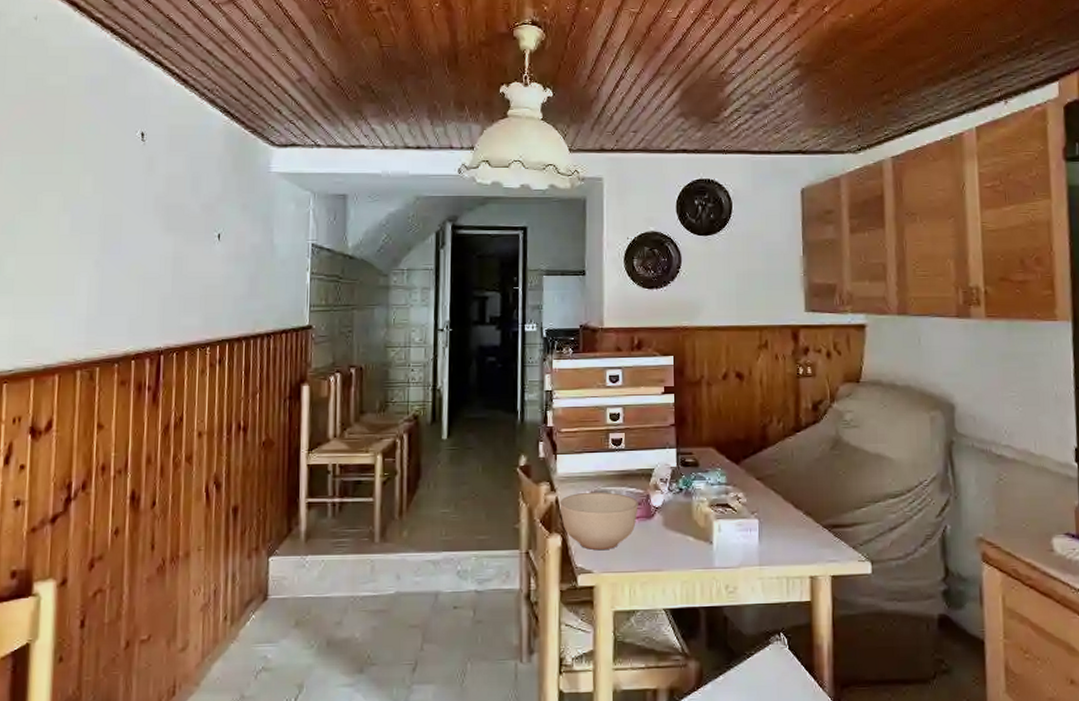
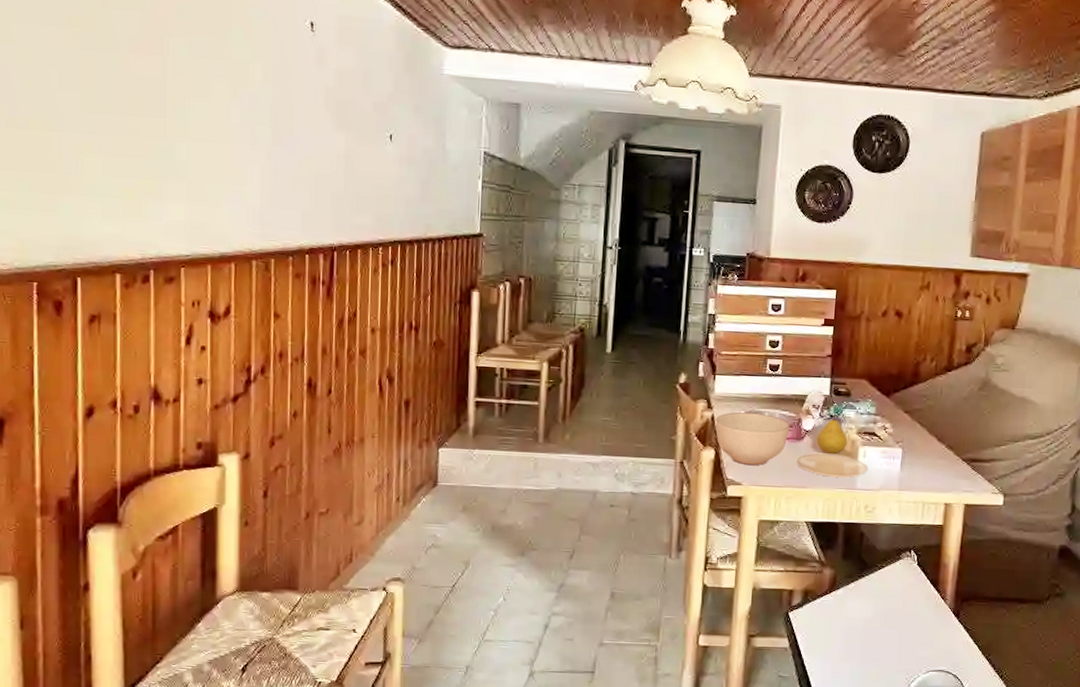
plate: none [648,530,725,557] -> present [796,453,868,478]
fruit: none [668,486,700,532] -> present [816,413,848,455]

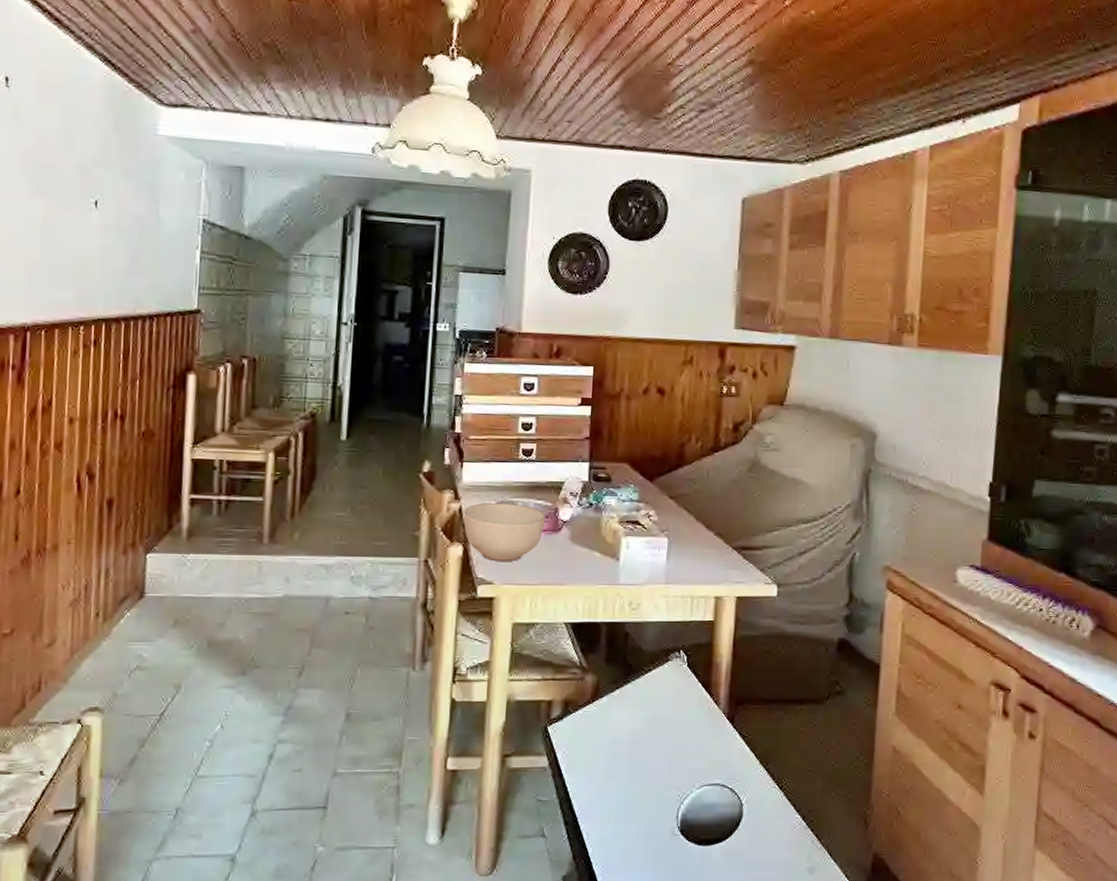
plate: present [796,453,868,478] -> none [553,545,632,572]
fruit: present [816,413,848,455] -> none [575,501,609,547]

